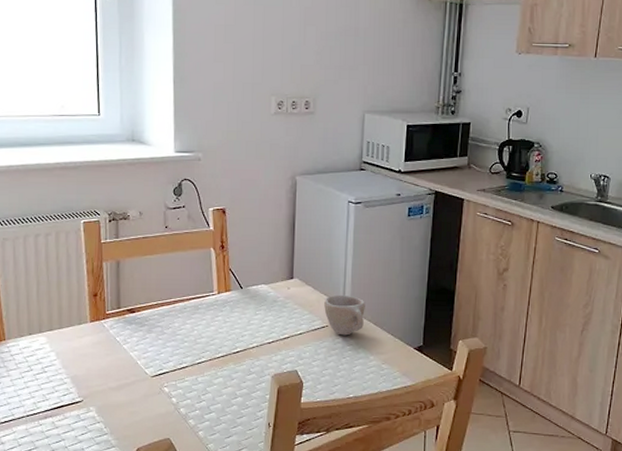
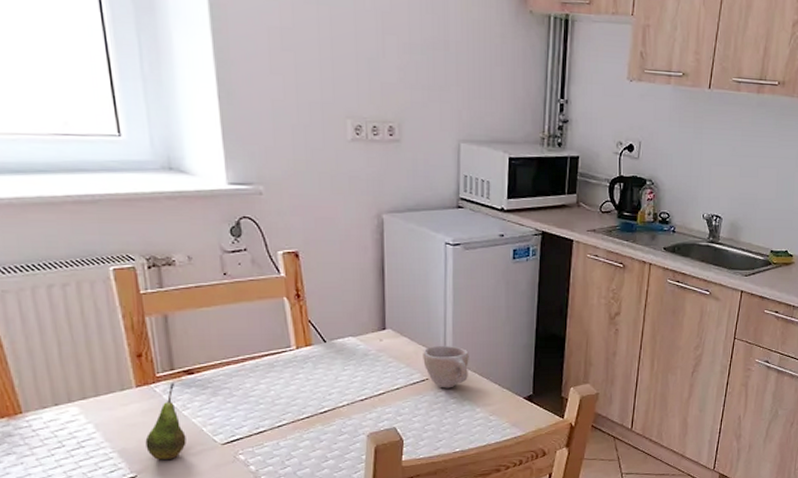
fruit: none [92,320,124,388] -> present [145,383,186,461]

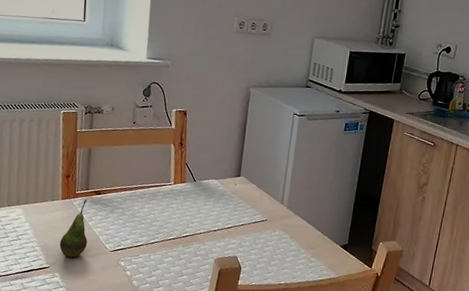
cup: present [423,345,469,388] -> none [265,193,301,230]

